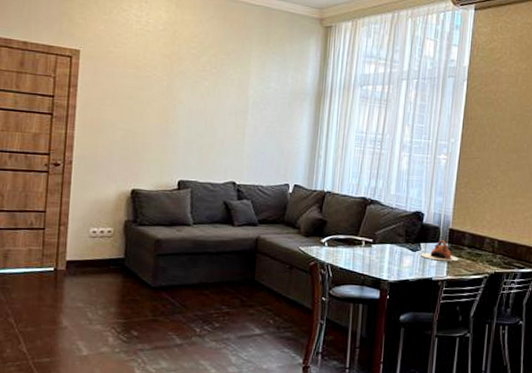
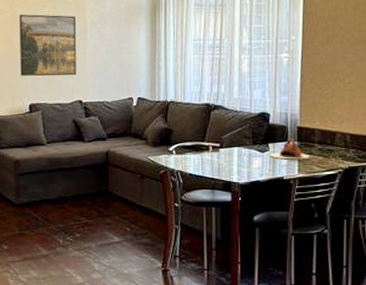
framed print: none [172,85,238,156] -> present [19,14,77,76]

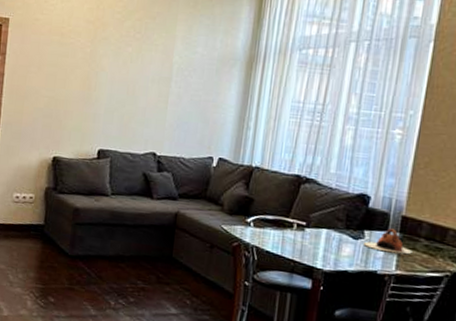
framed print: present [19,14,77,76] -> none [93,52,162,125]

